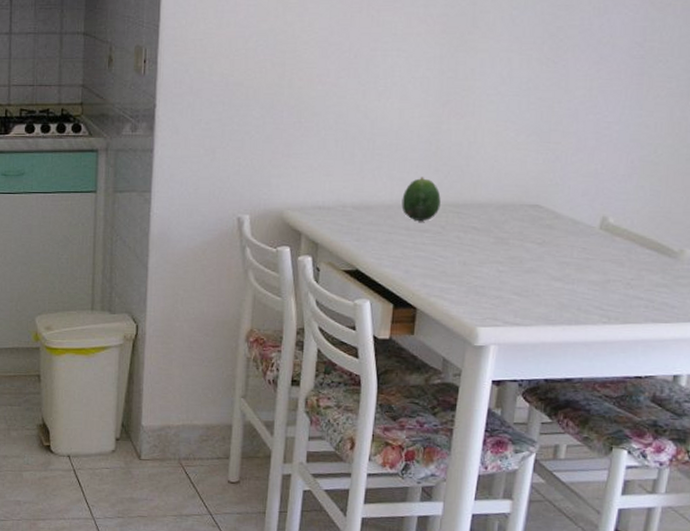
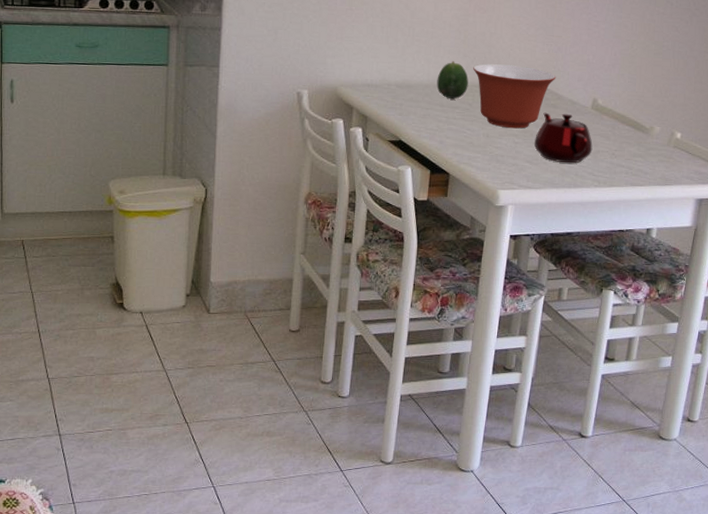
mixing bowl: none [447,179,553,255] -> present [473,64,556,129]
teapot: none [524,235,601,296] -> present [534,112,593,163]

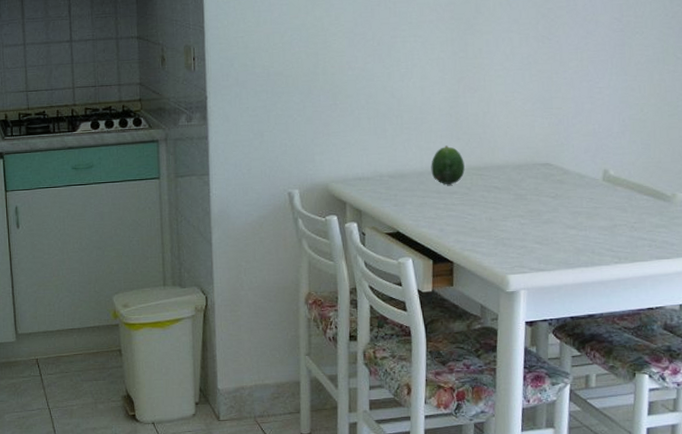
mixing bowl: present [473,64,556,129] -> none [468,143,560,210]
teapot: present [534,112,593,163] -> none [543,188,609,241]

